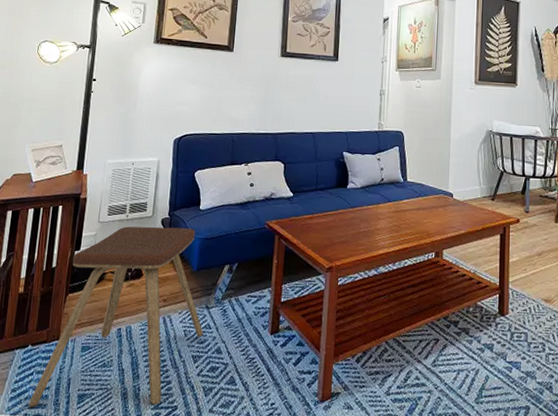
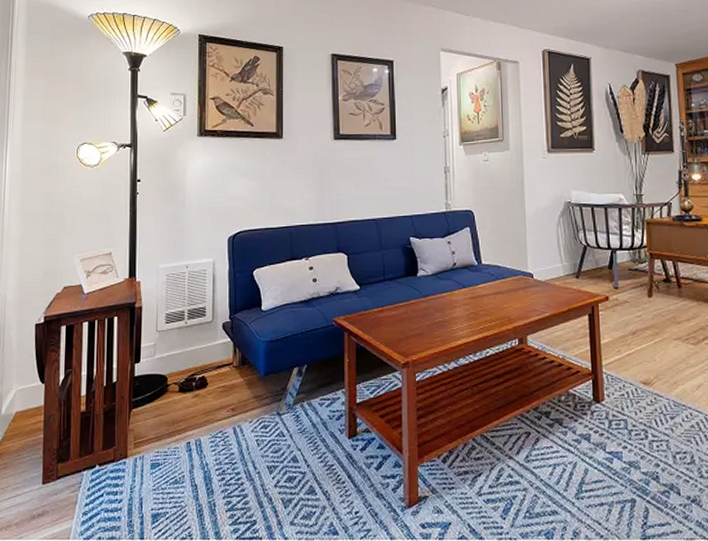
music stool: present [28,226,204,408] -> none [101,331,278,531]

